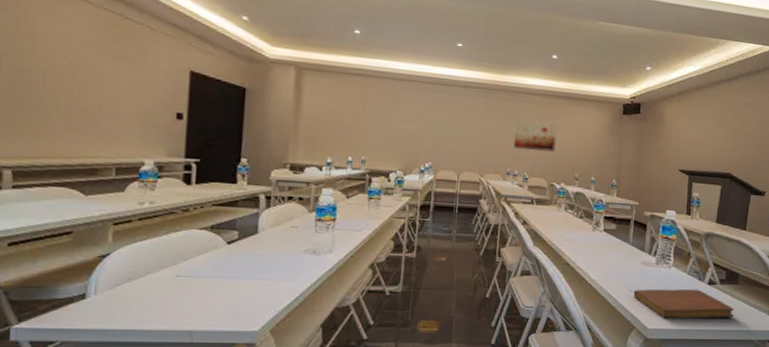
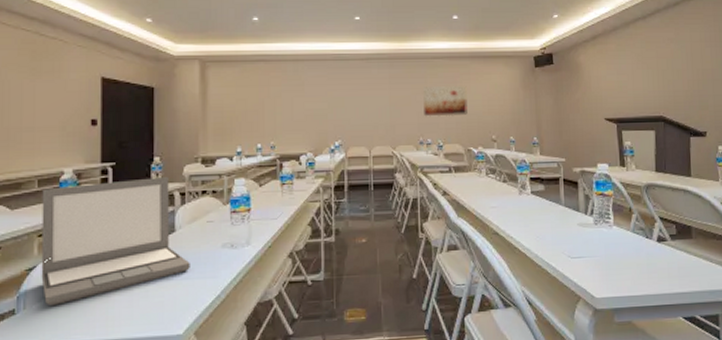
laptop: none [114,177,271,294] -> present [41,177,190,307]
notebook: present [634,289,735,319] -> none [574,248,693,286]

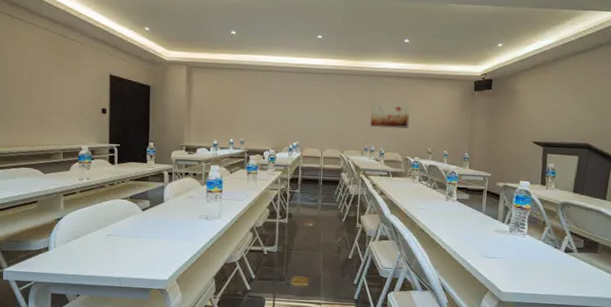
laptop: present [41,177,190,307] -> none [66,158,175,248]

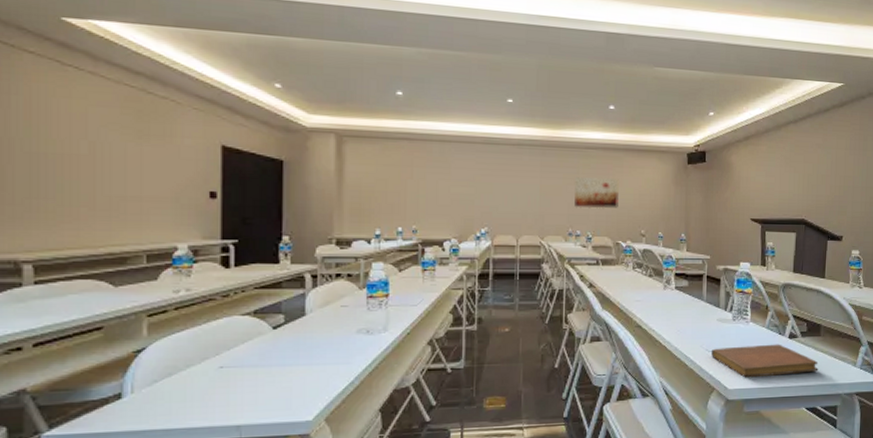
notebook: none [487,255,594,285] -> present [712,344,819,378]

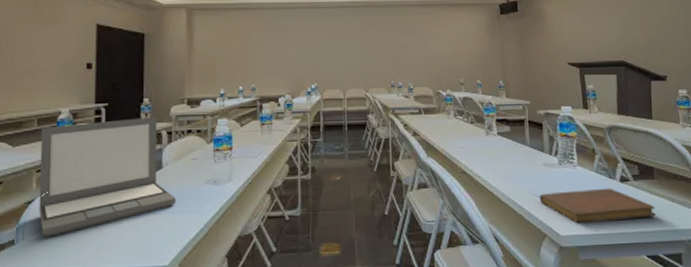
laptop: none [151,258,322,391] -> present [39,117,176,238]
wall art: present [574,177,619,209] -> none [394,32,436,61]

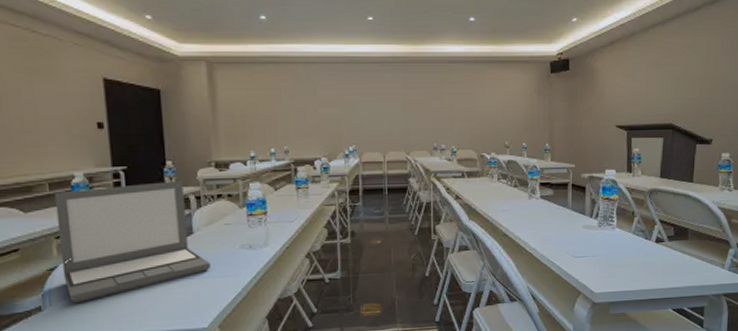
notebook: present [540,188,656,224] -> none [578,248,686,282]

